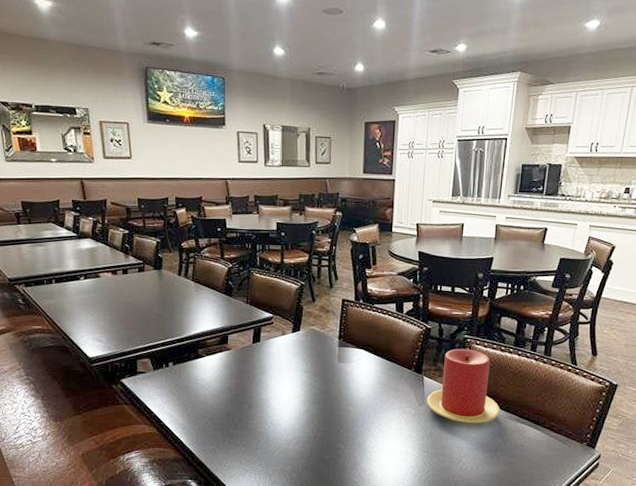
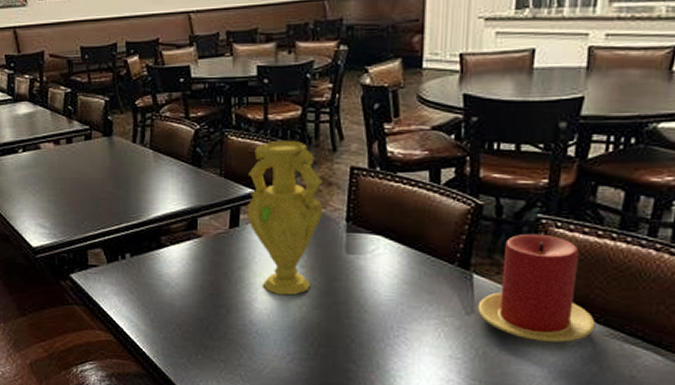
vase: none [266,278,323,394] -> present [247,140,324,296]

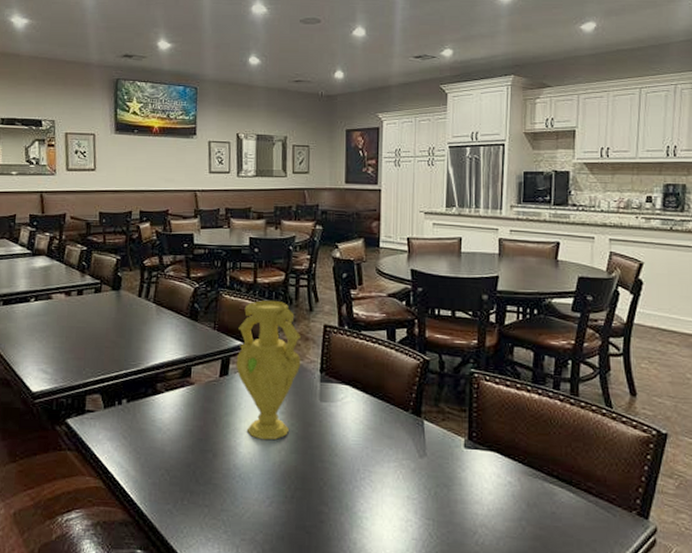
candle: present [477,233,596,342] -> none [429,385,521,482]

